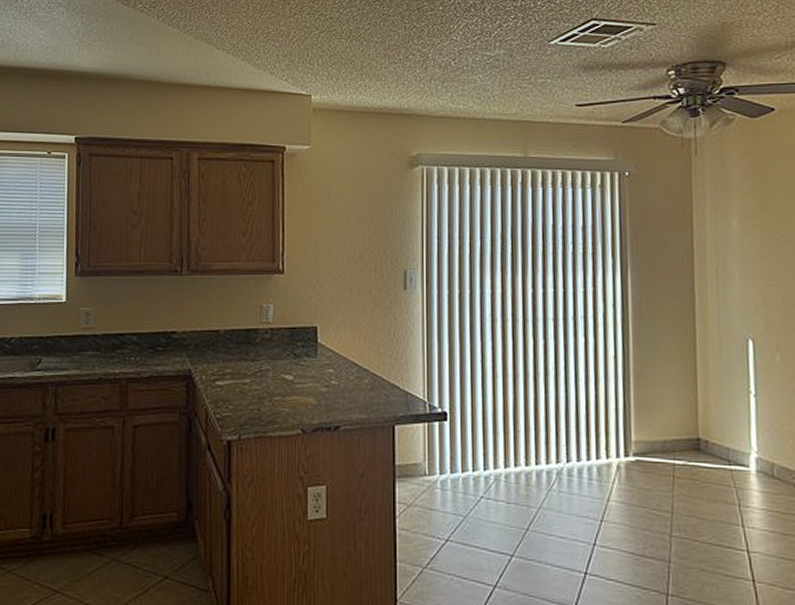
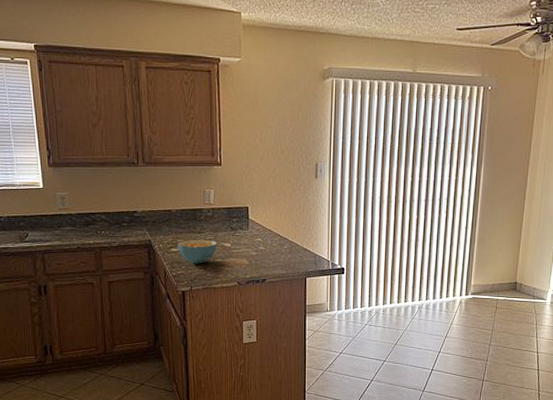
cereal bowl: none [225,369,275,403] -> present [178,239,217,264]

